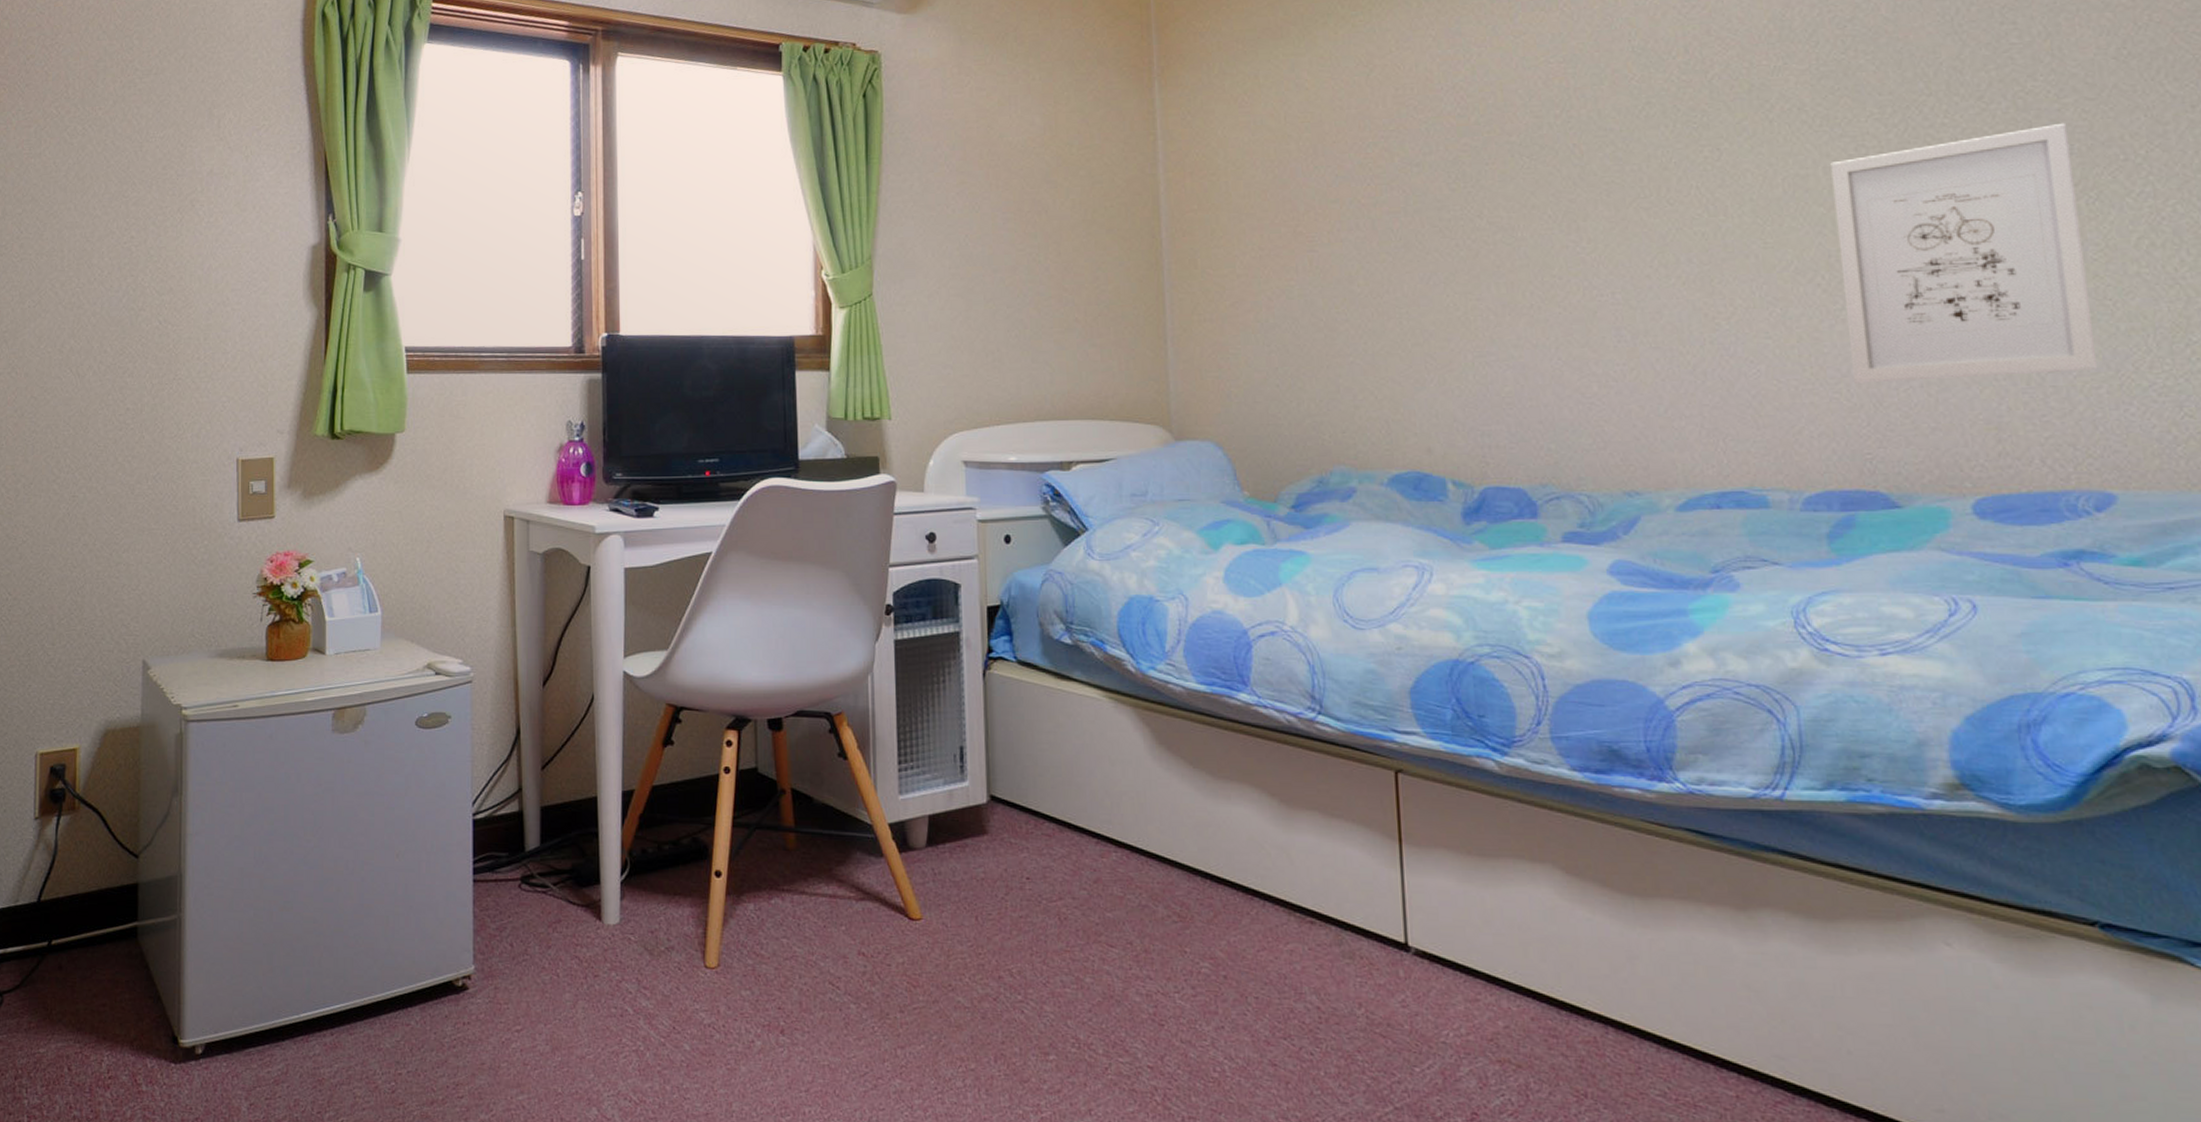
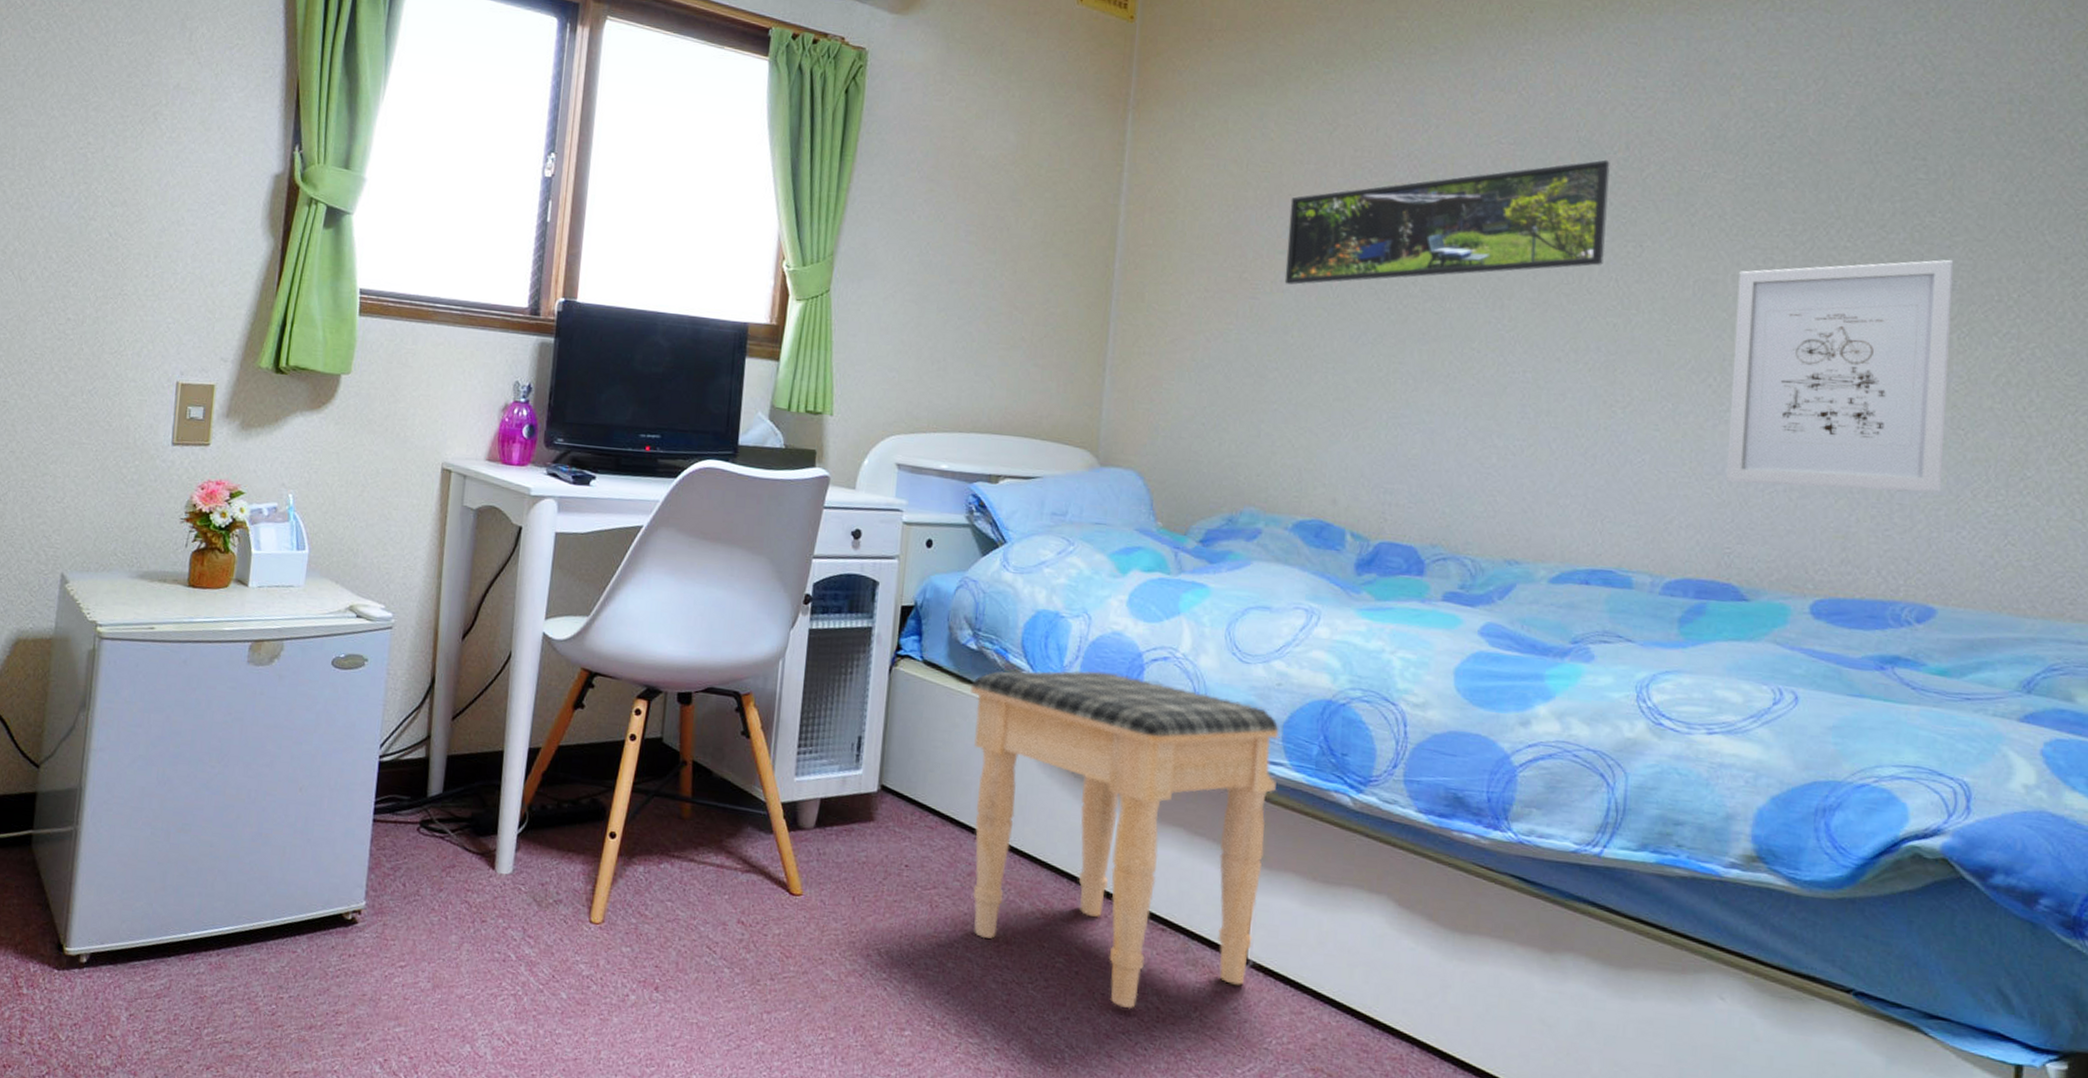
footstool: none [1071,654,1412,1012] -> present [970,670,1280,1009]
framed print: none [1336,66,1680,233] -> present [1284,159,1610,285]

